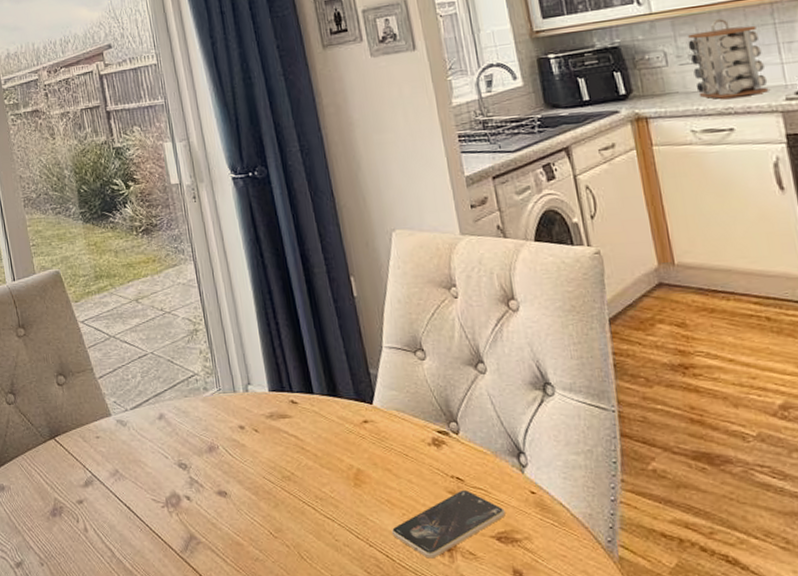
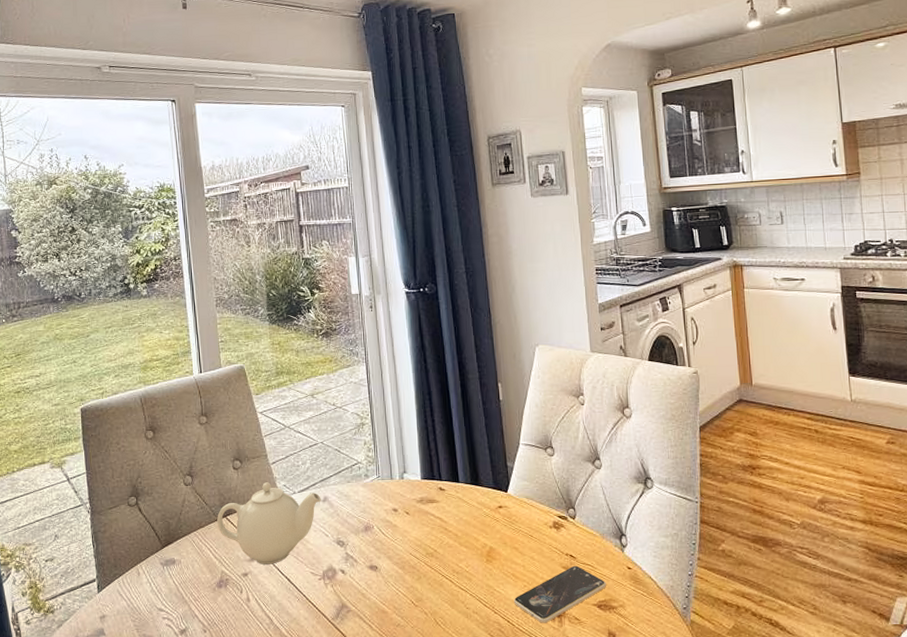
teapot: none [44,399,157,491] -> present [217,482,321,565]
spice rack: present [688,19,769,99] -> none [777,191,832,255]

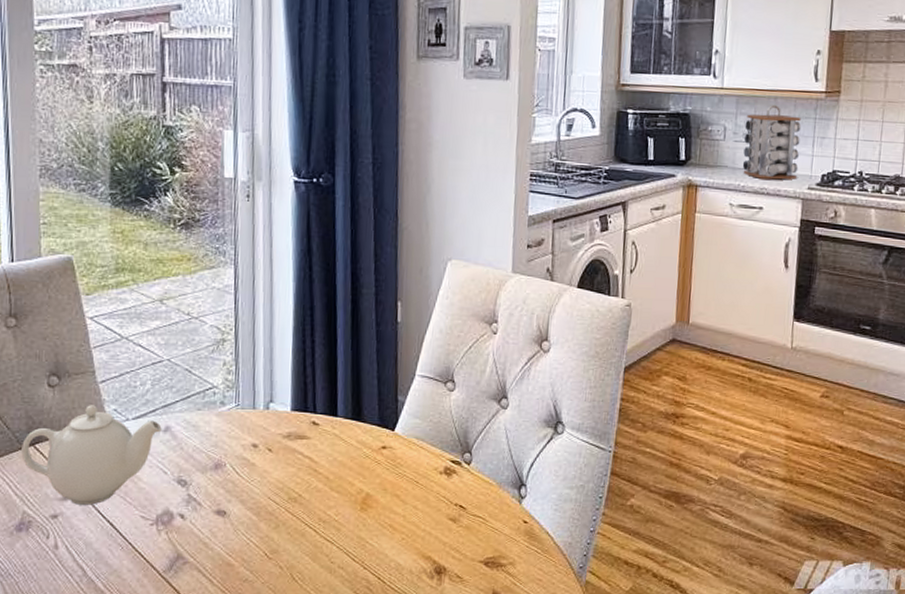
smartphone: present [513,565,606,623] -> none [387,517,497,581]
spice rack: none [777,191,832,255] -> present [742,105,801,181]

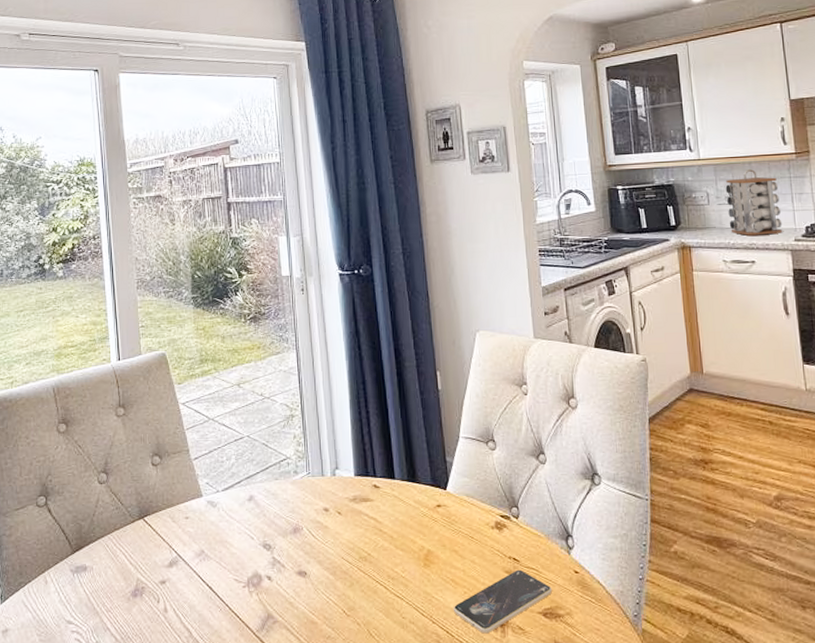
teapot: present [21,405,162,505] -> none [133,480,247,571]
smartphone: none [387,517,497,581] -> present [453,569,552,634]

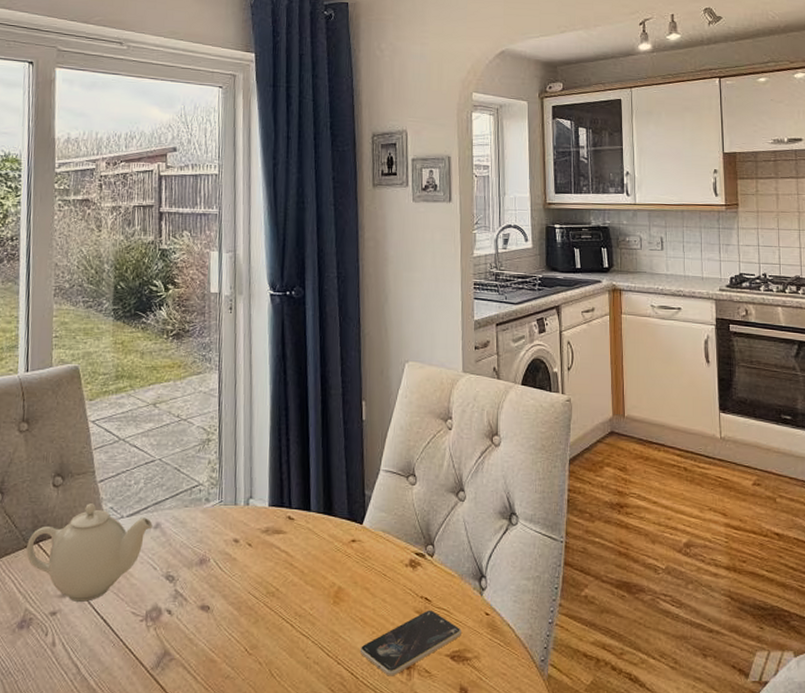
teapot: none [133,480,247,571] -> present [26,503,153,602]
spice rack: present [725,169,783,236] -> none [658,217,709,284]

